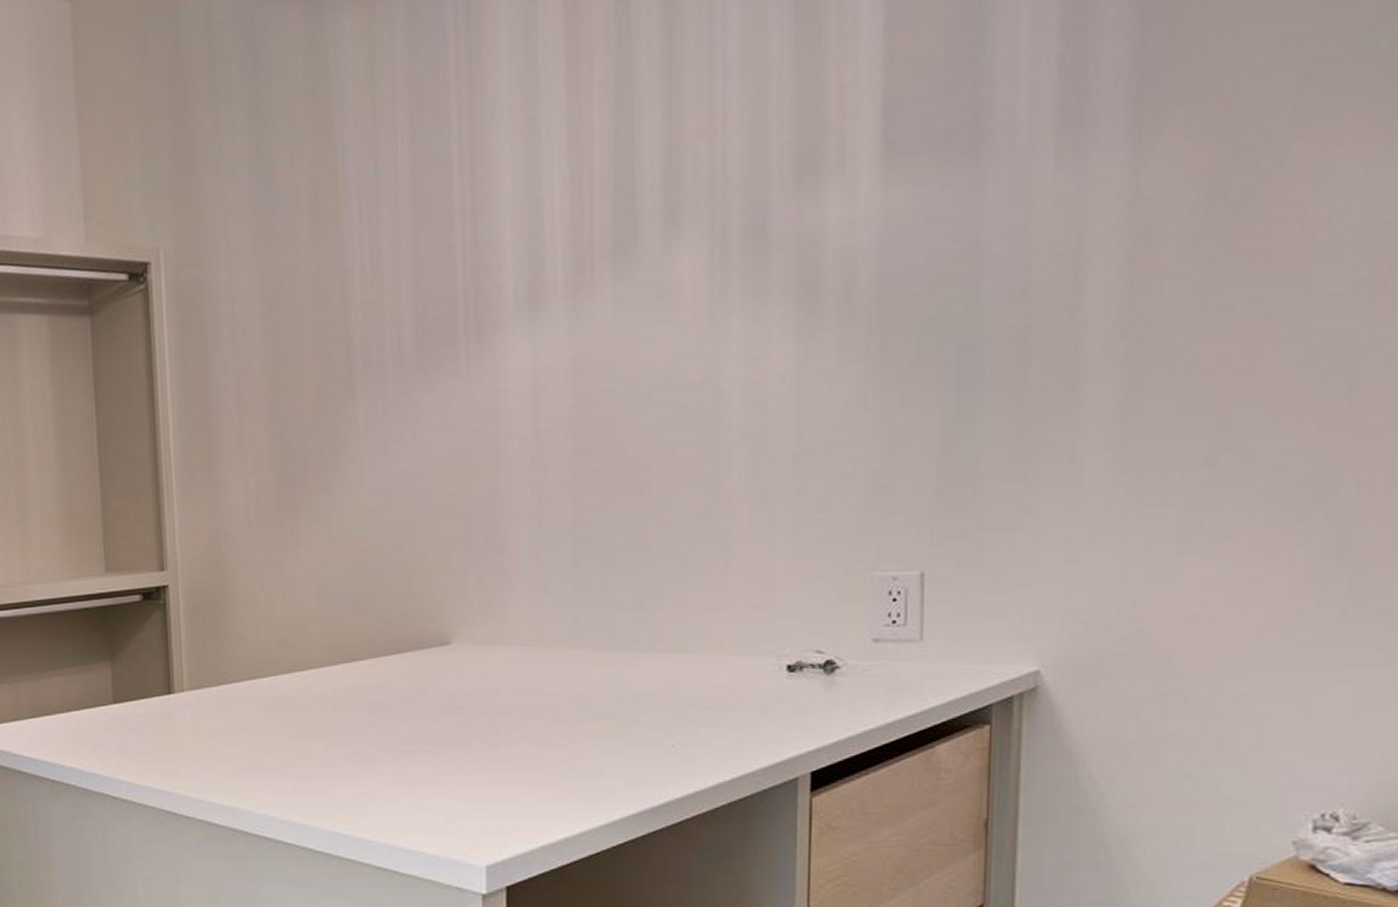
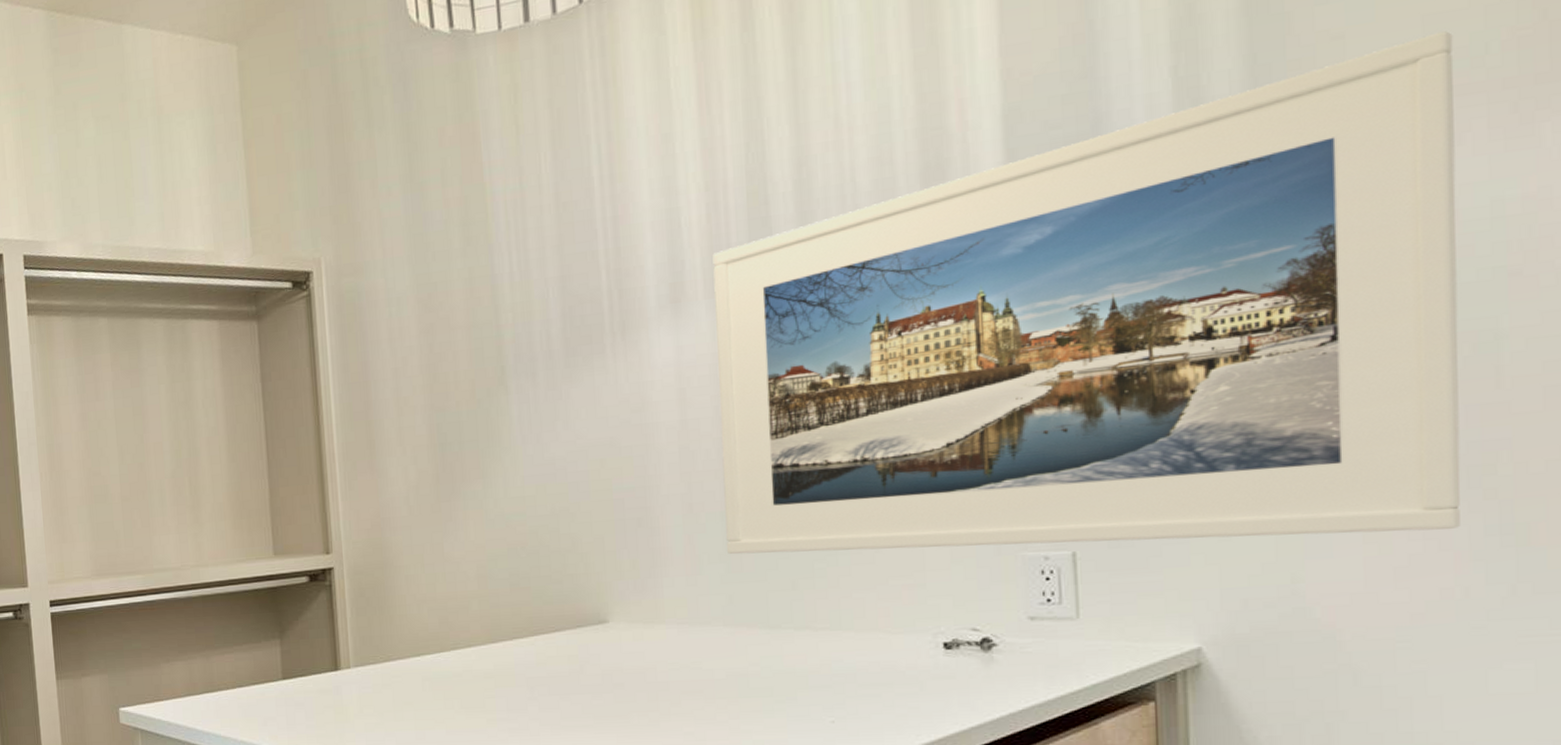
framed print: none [574,22,1345,573] -> present [712,31,1461,555]

